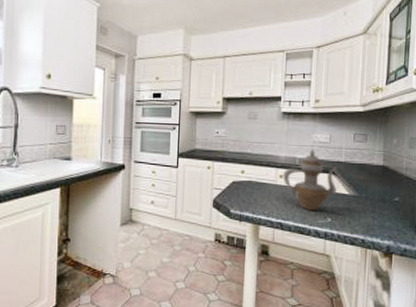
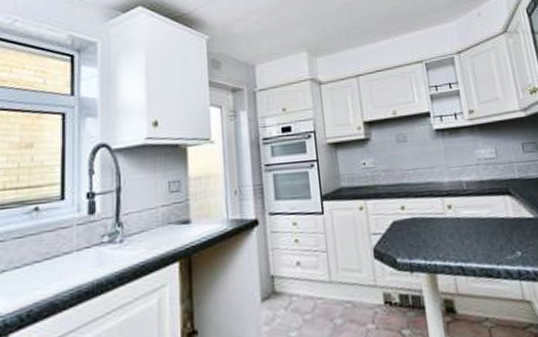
teapot: present [282,148,338,210] -> none [450,167,519,245]

